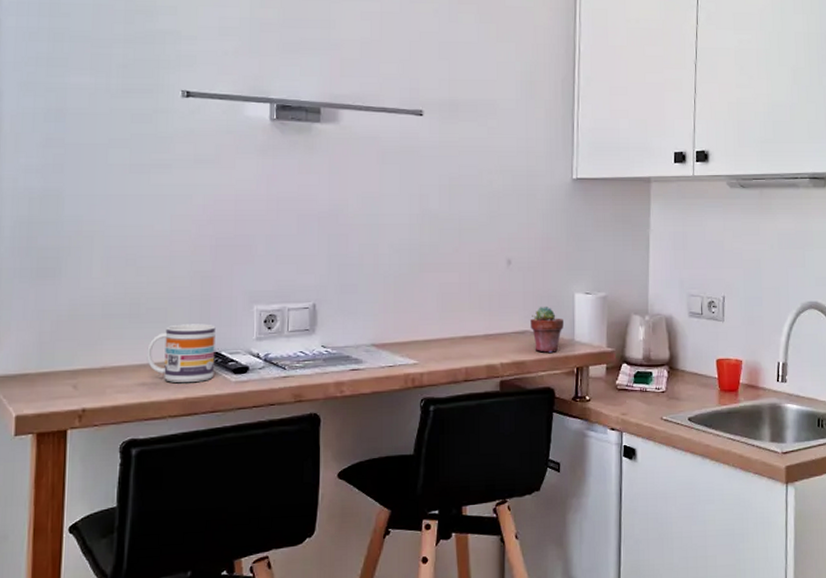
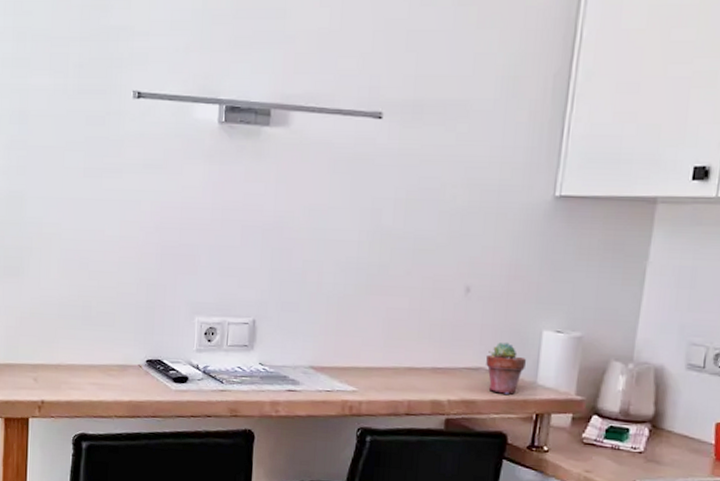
mug: present [147,324,216,383] -> none [96,329,159,387]

